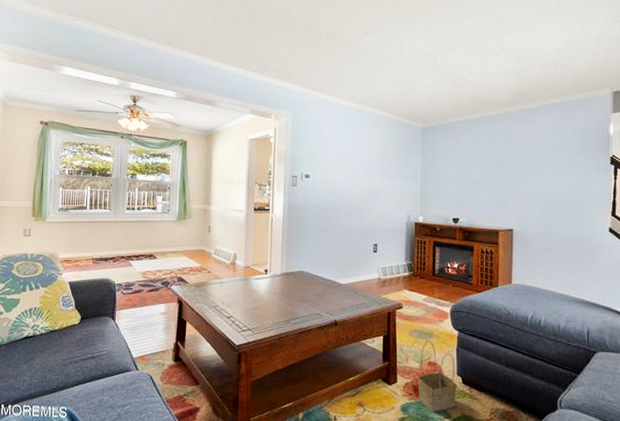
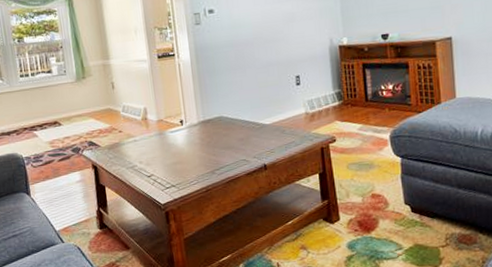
basket: present [417,341,457,413] -> none [362,172,406,246]

